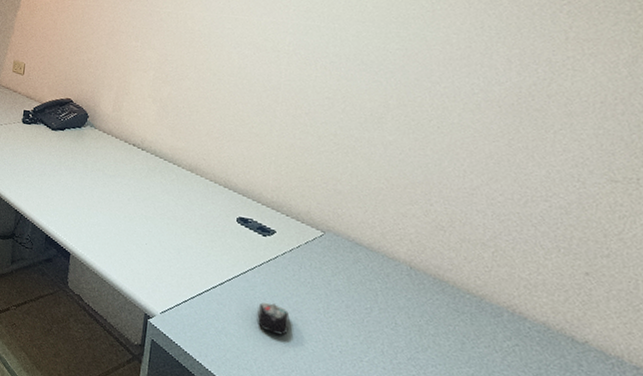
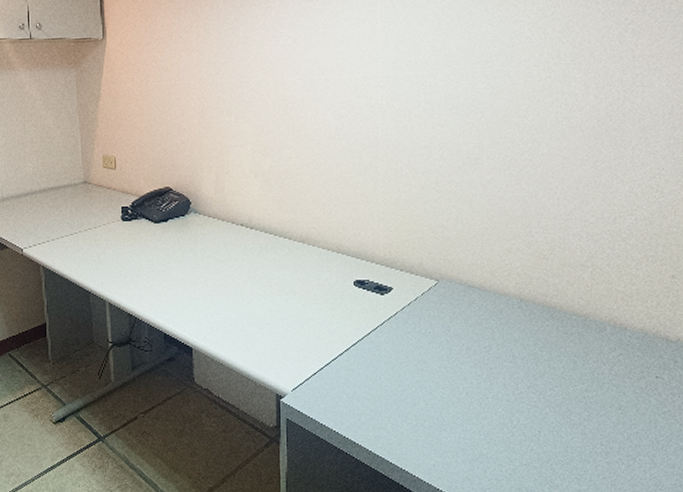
computer mouse: present [257,302,290,335] -> none [385,359,416,389]

